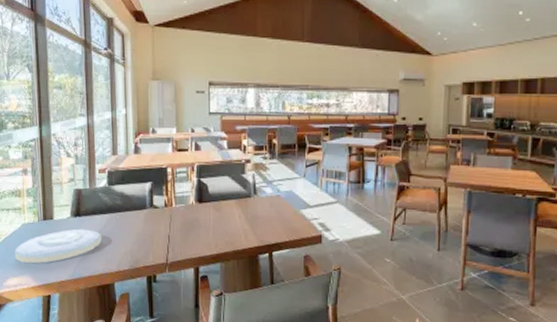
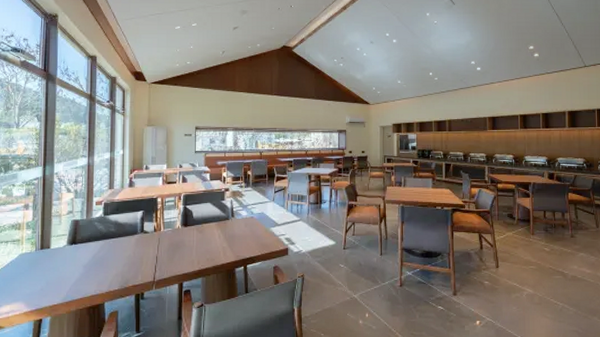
plate: present [14,229,102,264] -> none [9,255,95,291]

